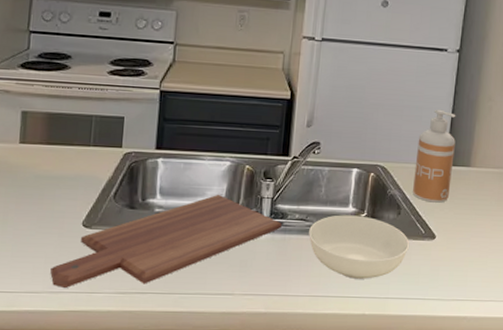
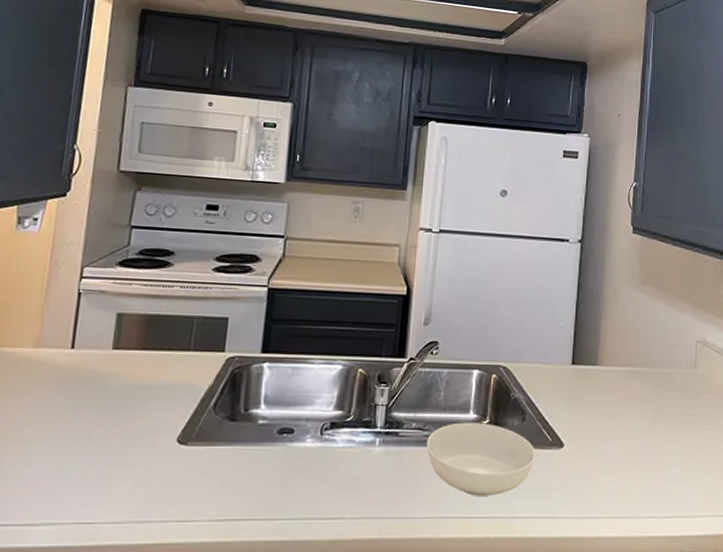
cutting board: present [50,194,282,288] -> none [137,402,397,516]
soap dispenser: present [413,109,456,203] -> none [538,303,581,406]

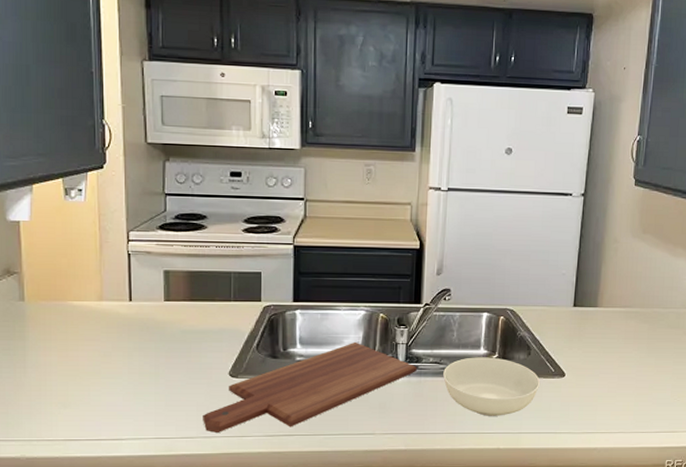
cutting board: none [137,402,397,516] -> present [203,341,417,432]

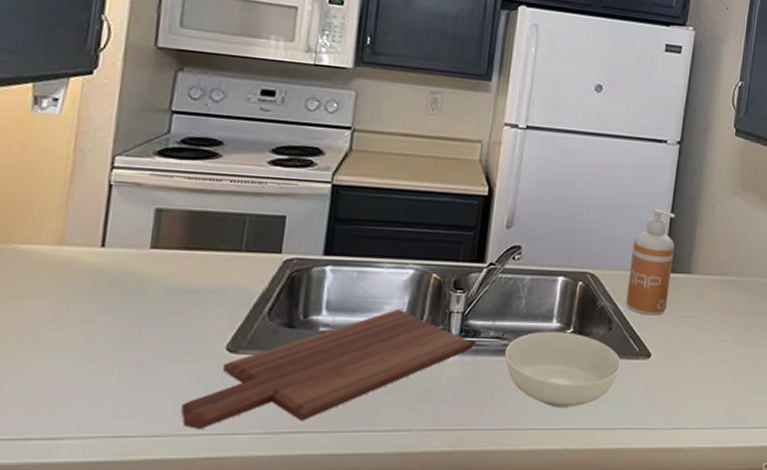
soap dispenser: none [542,253,582,342] -> present [626,208,676,316]

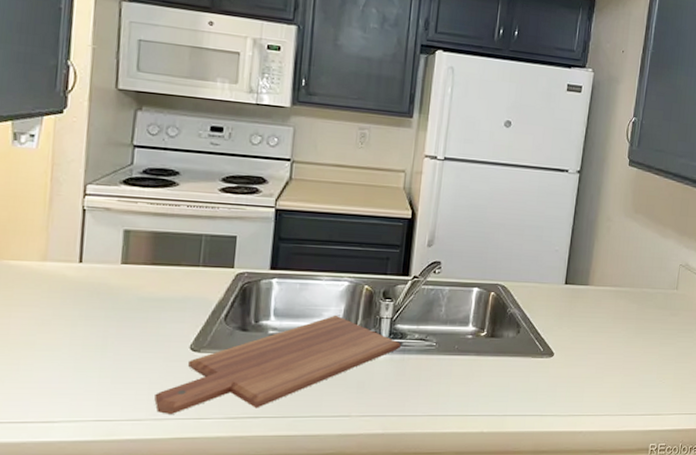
bowl: present [504,331,622,407] -> none [427,334,529,397]
soap dispenser: present [626,208,676,316] -> none [532,229,576,321]

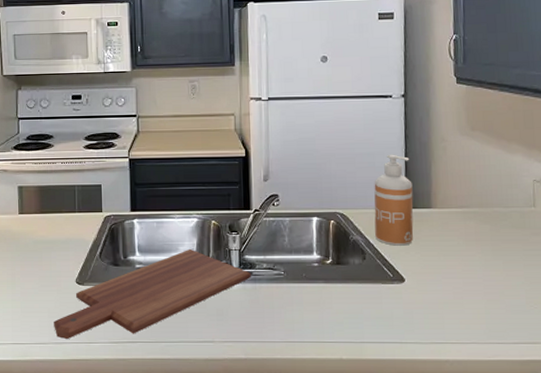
soap dispenser: none [532,229,576,321] -> present [374,154,414,246]

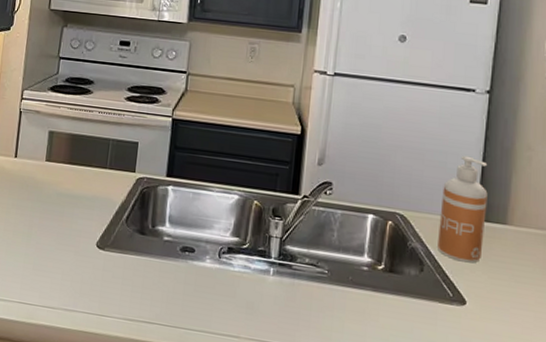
cutting board: present [54,248,251,339] -> none [65,228,291,314]

